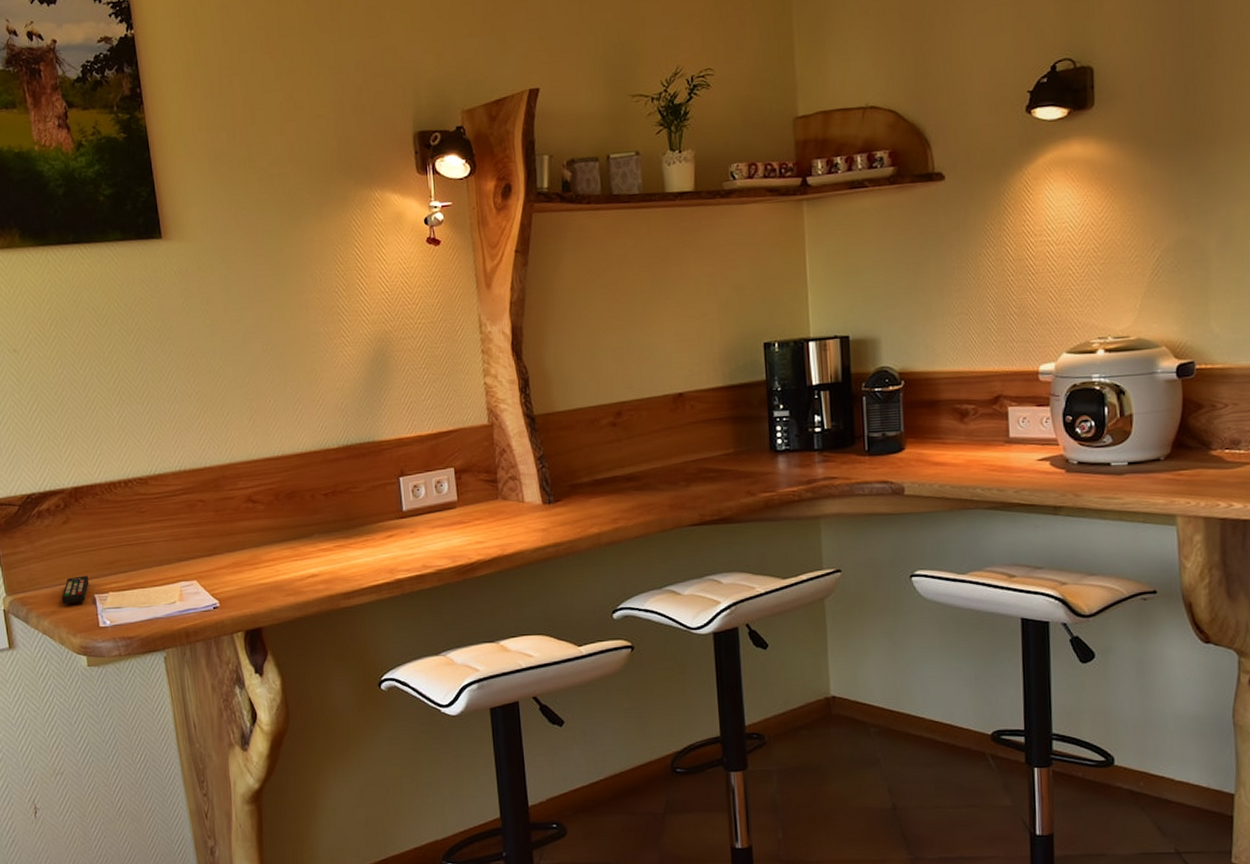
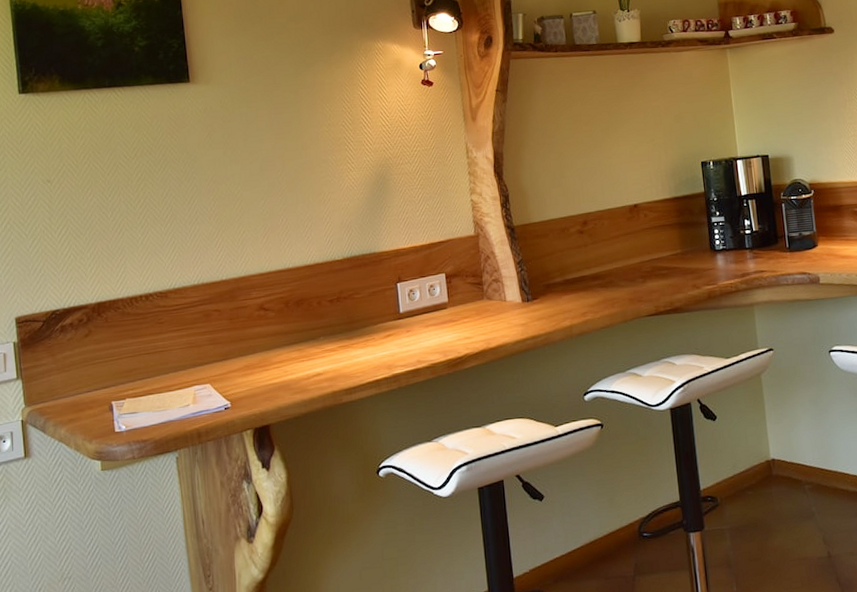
remote control: present [61,575,89,604] -> none [79,384,107,412]

